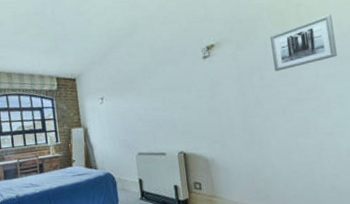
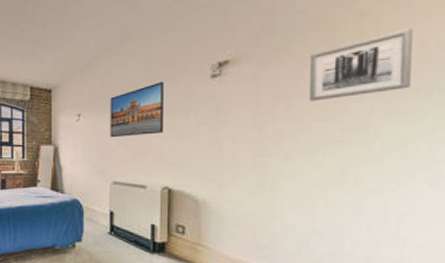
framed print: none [126,65,174,116] -> present [110,82,164,138]

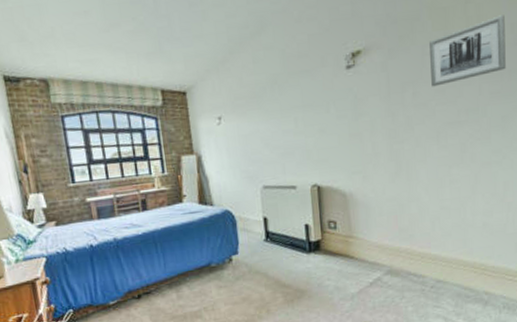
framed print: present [110,82,164,138] -> none [250,76,308,140]

